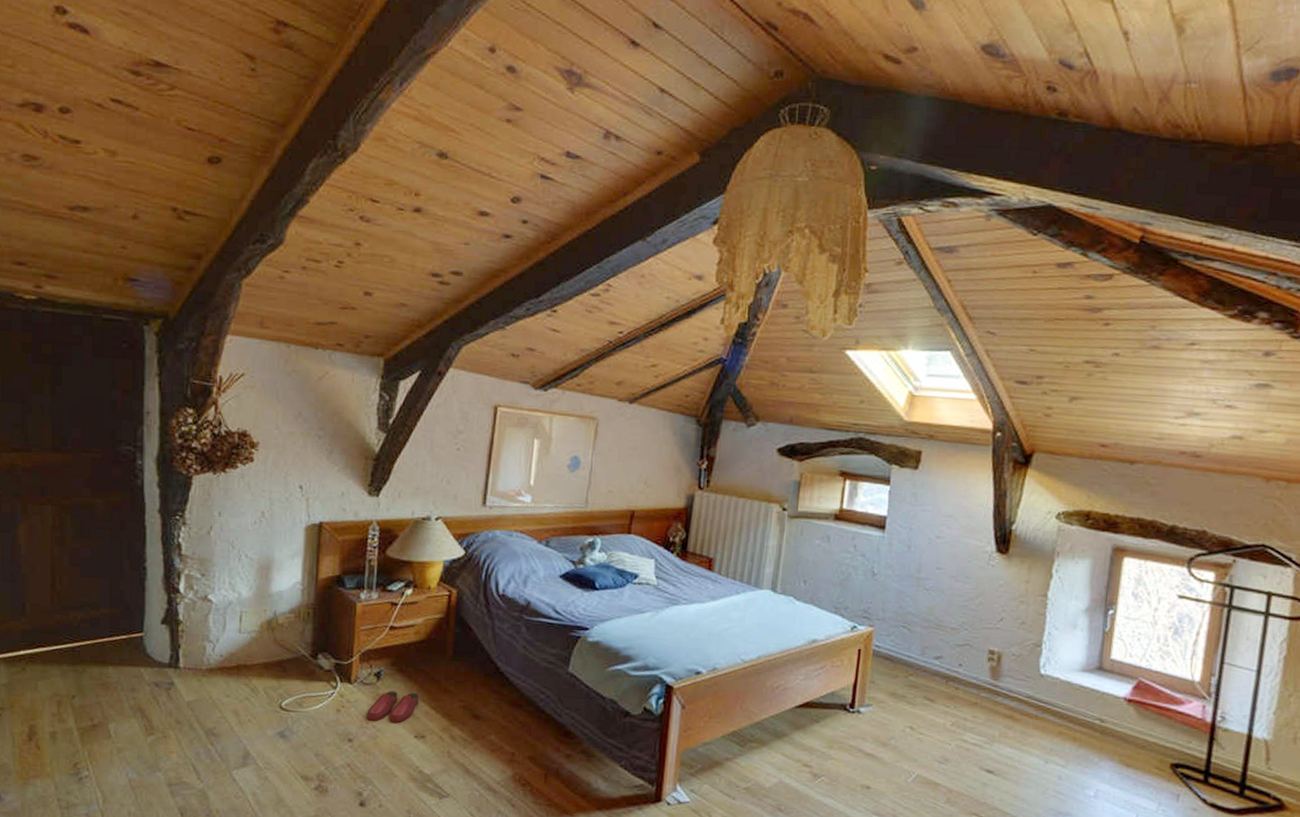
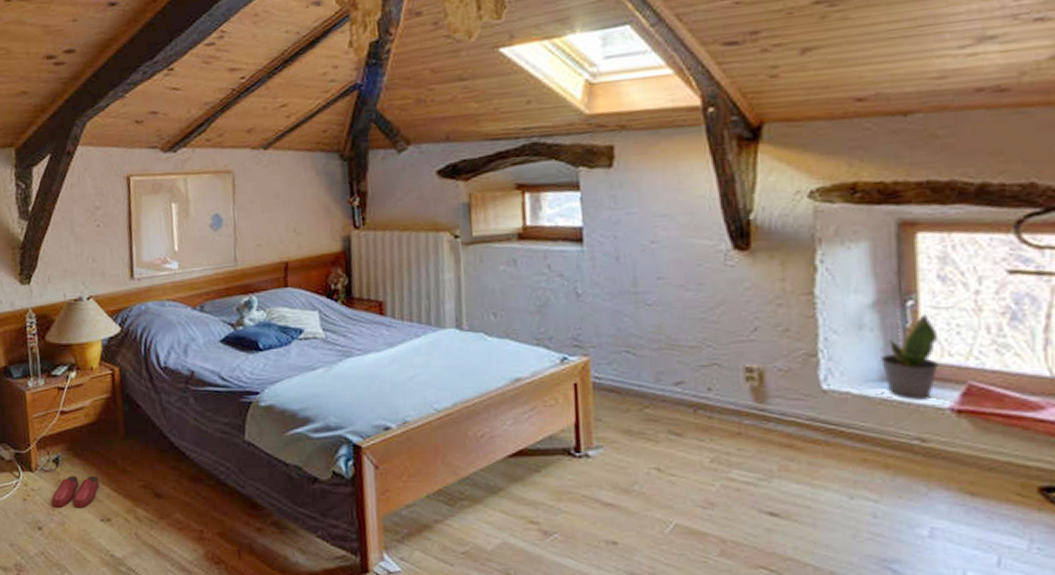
potted plant: none [1084,622,1126,690] -> present [881,314,939,401]

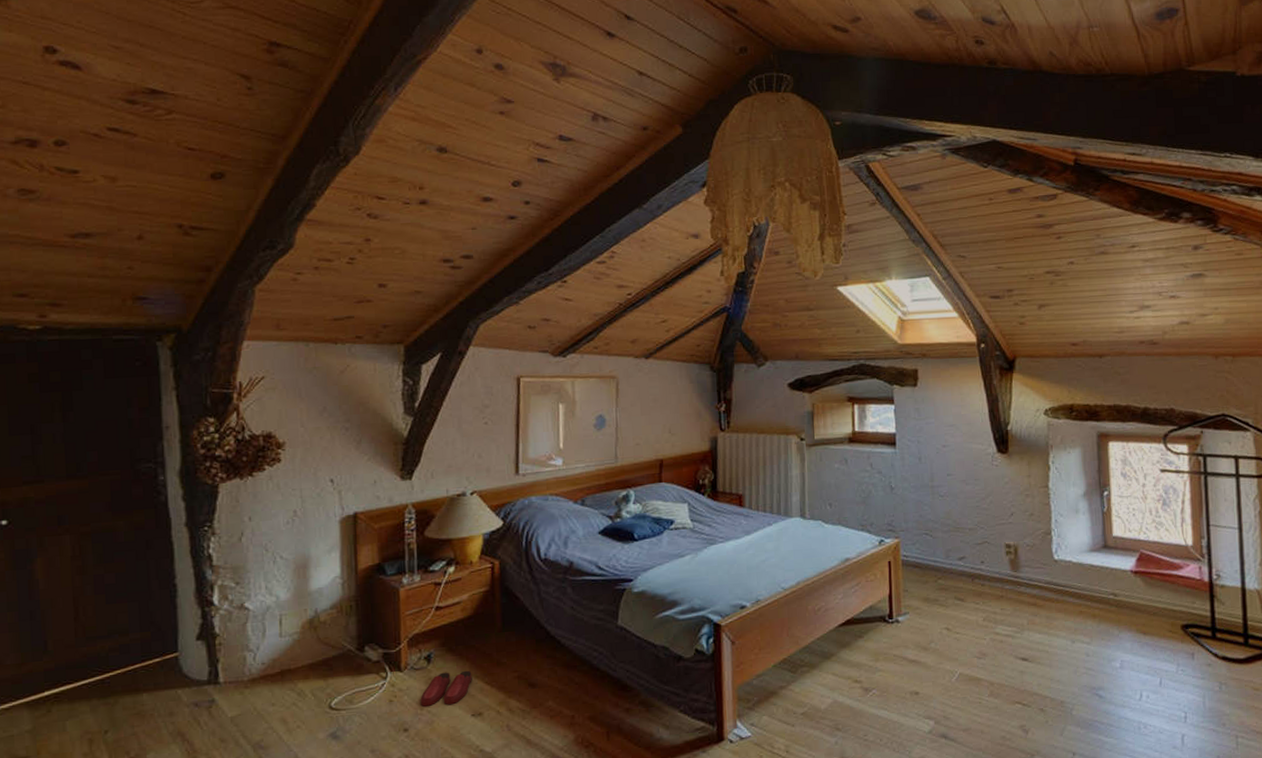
potted plant: present [881,314,939,401] -> none [1089,501,1123,566]

